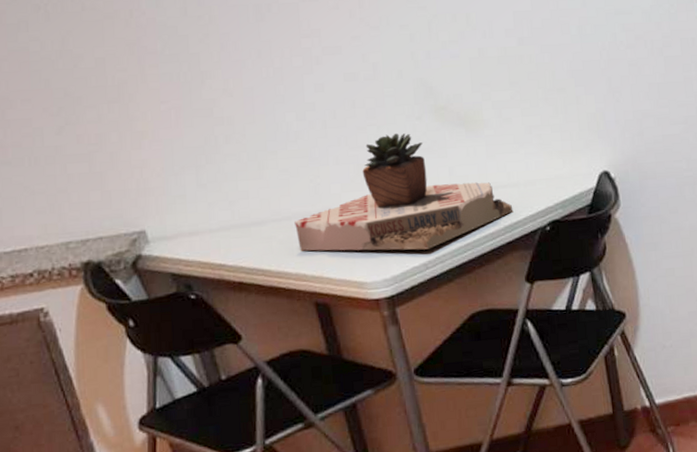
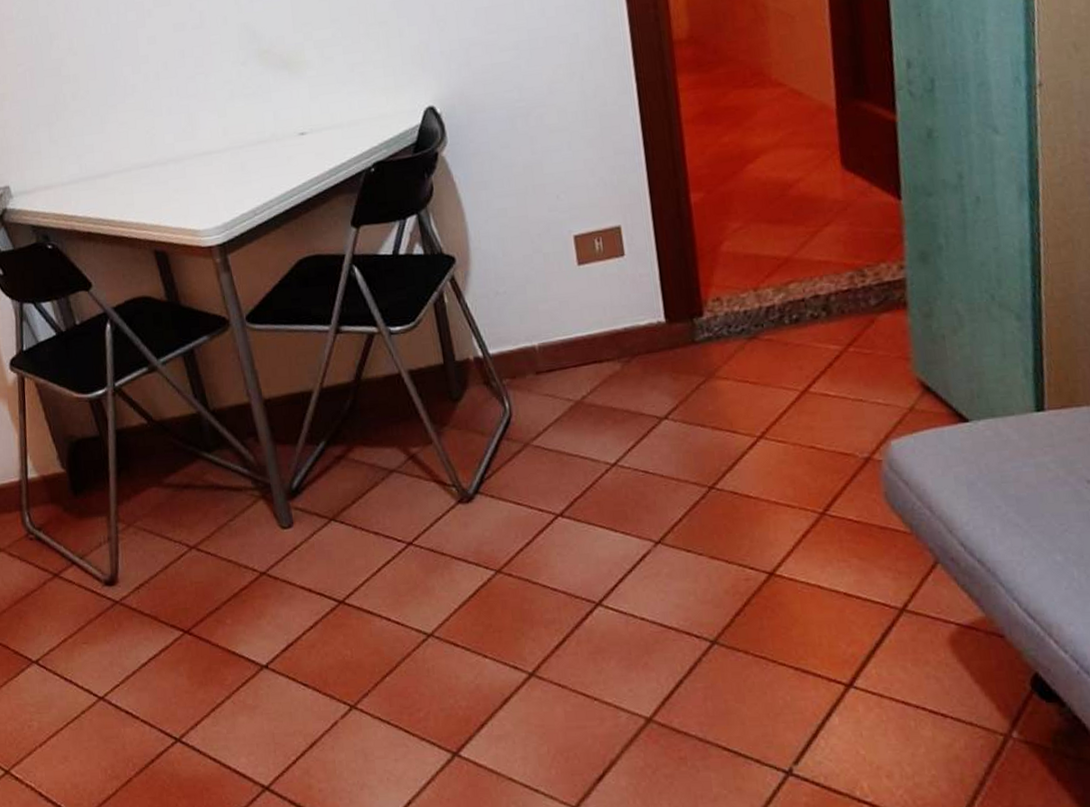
succulent plant: present [294,133,513,251] -> none [134,79,337,201]

